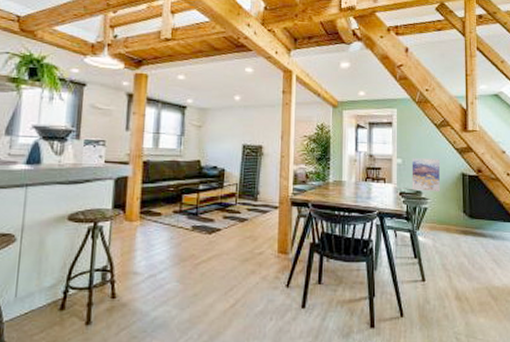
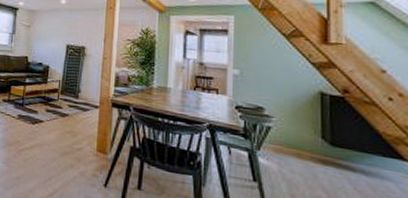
wall art: present [412,158,440,192] -> none [251,70,289,111]

